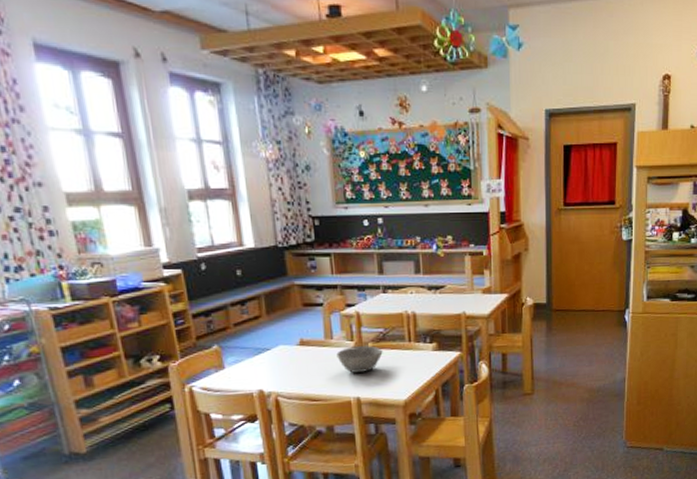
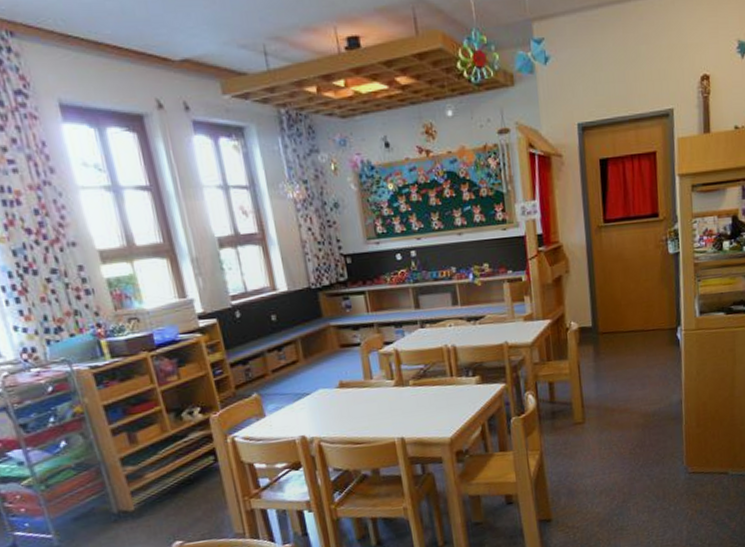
bowl: present [336,346,383,373] -> none [377,383,425,413]

